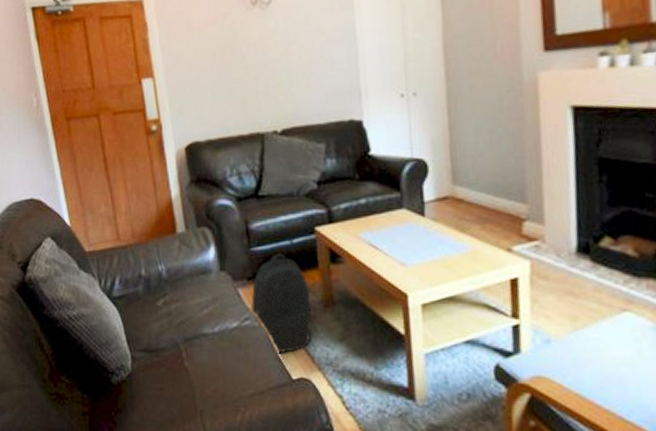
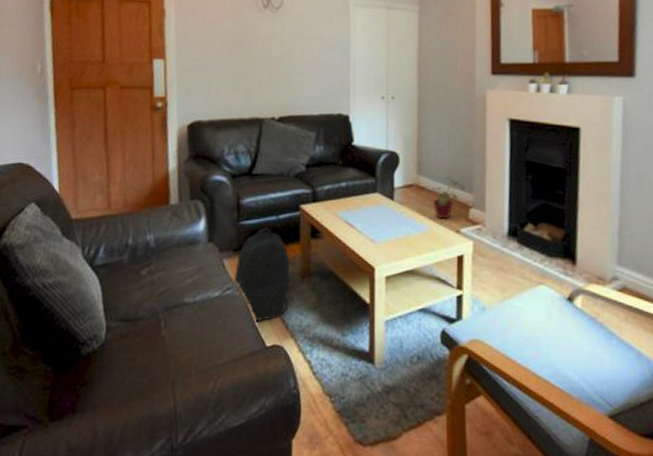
potted plant: none [472,184,516,237] -> present [432,176,465,220]

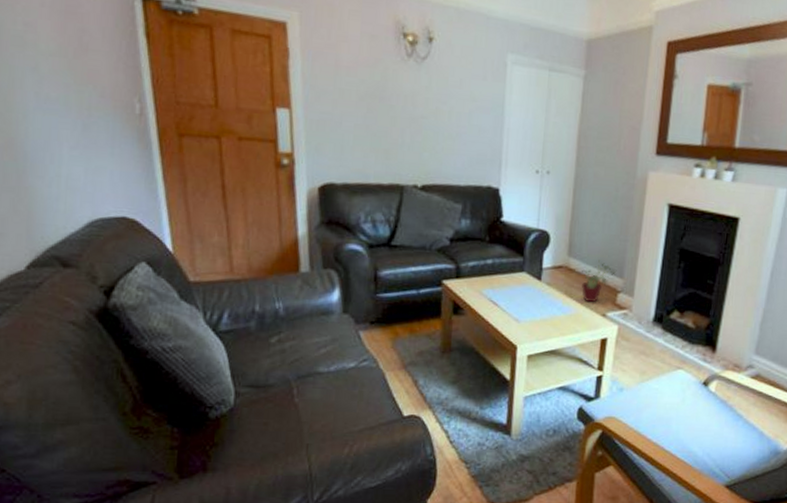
backpack: present [233,228,290,322] -> none [369,301,430,394]

